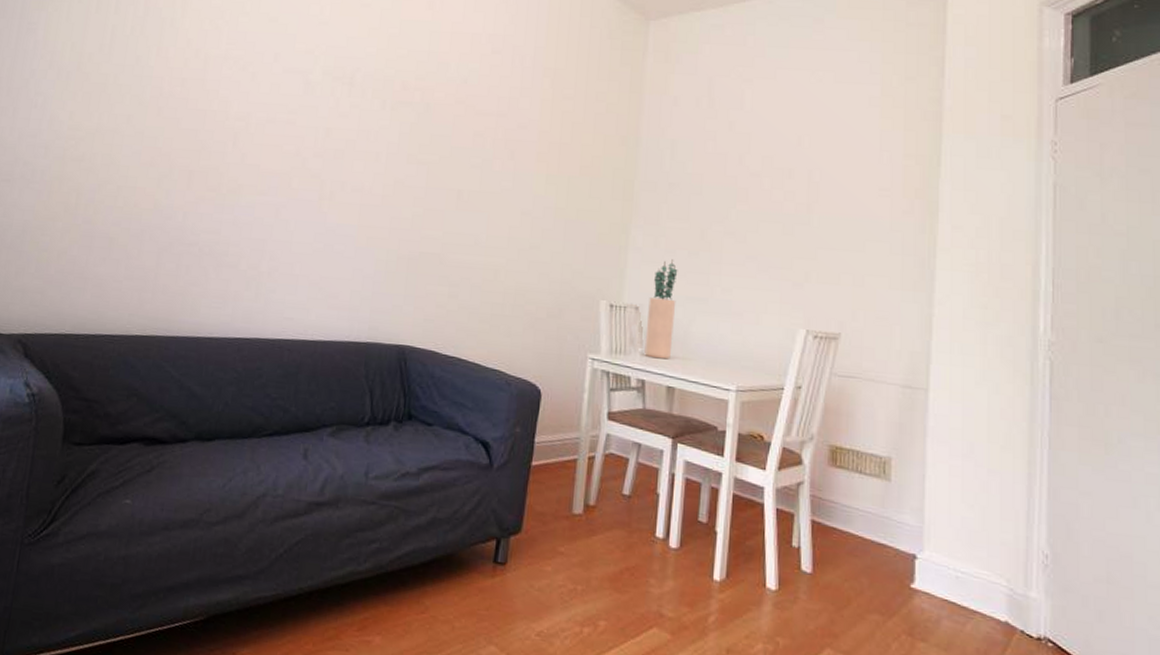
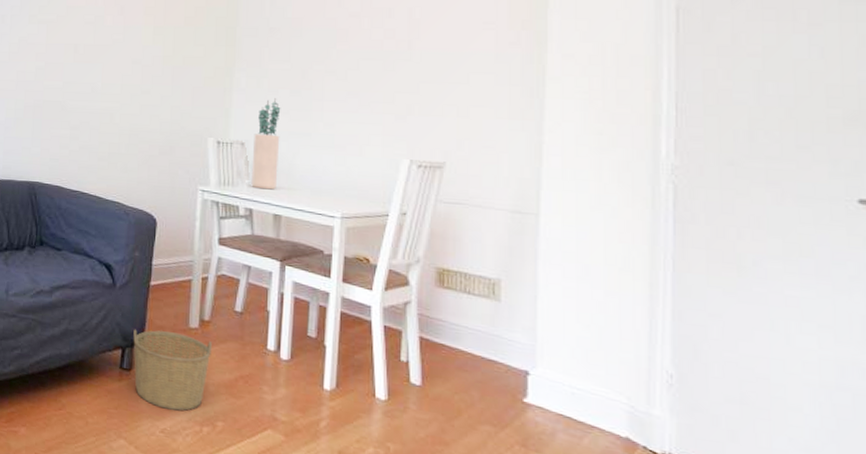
basket: none [509,516,597,610] -> present [133,329,212,411]

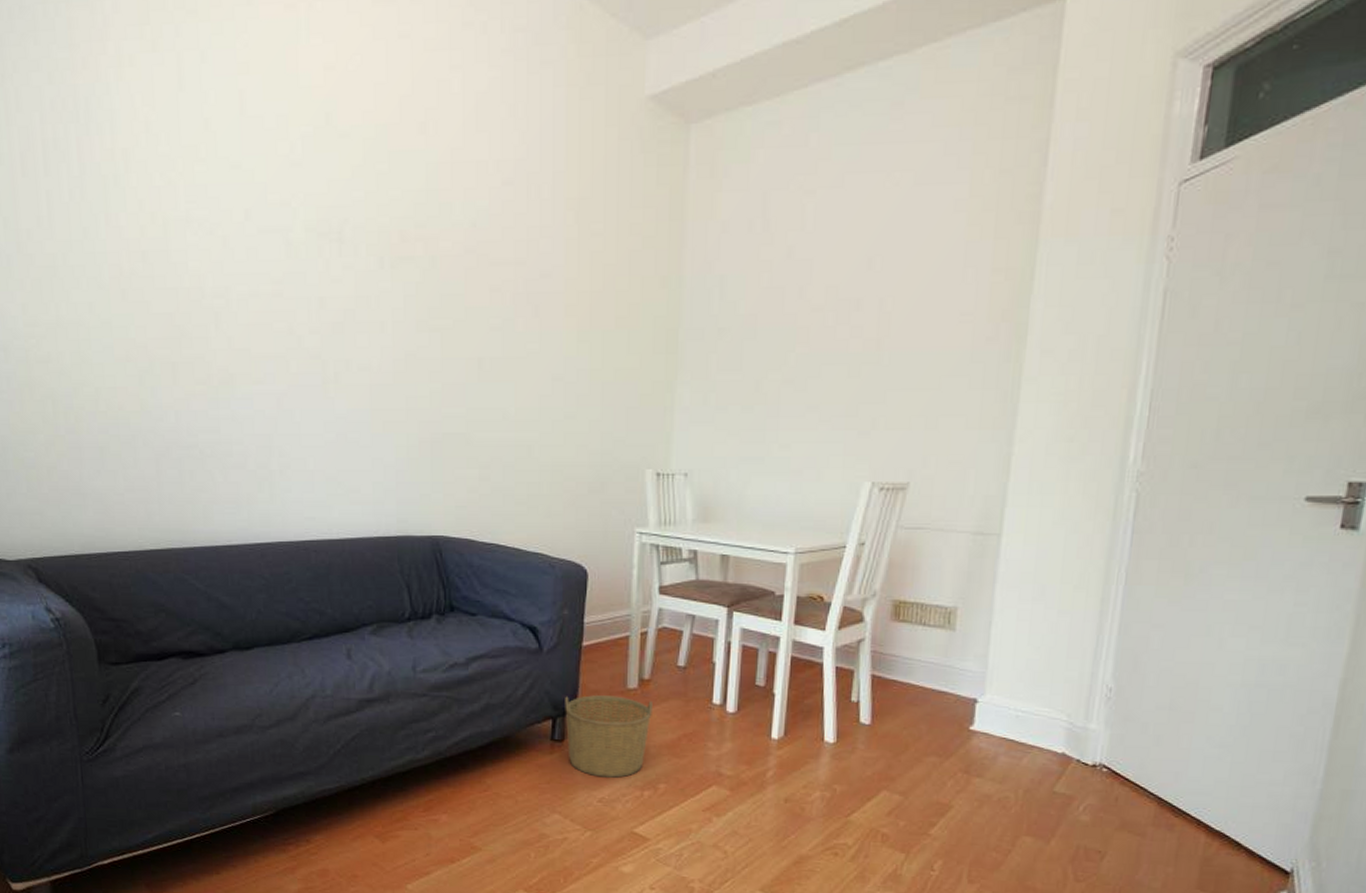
vase: present [251,98,281,190] -> none [696,417,731,527]

